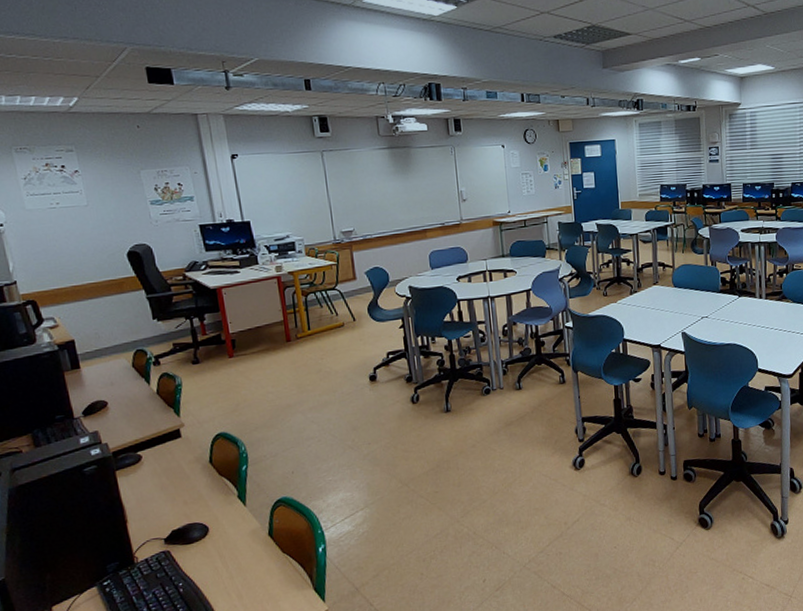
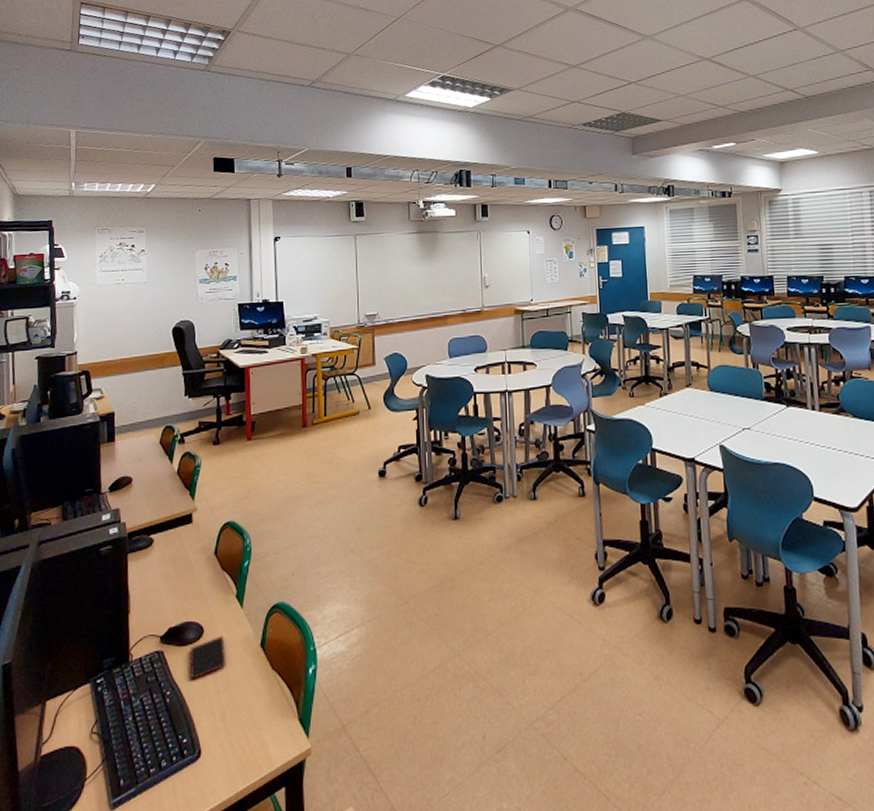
smartphone: none [197,531,236,570] -> present [189,636,226,679]

